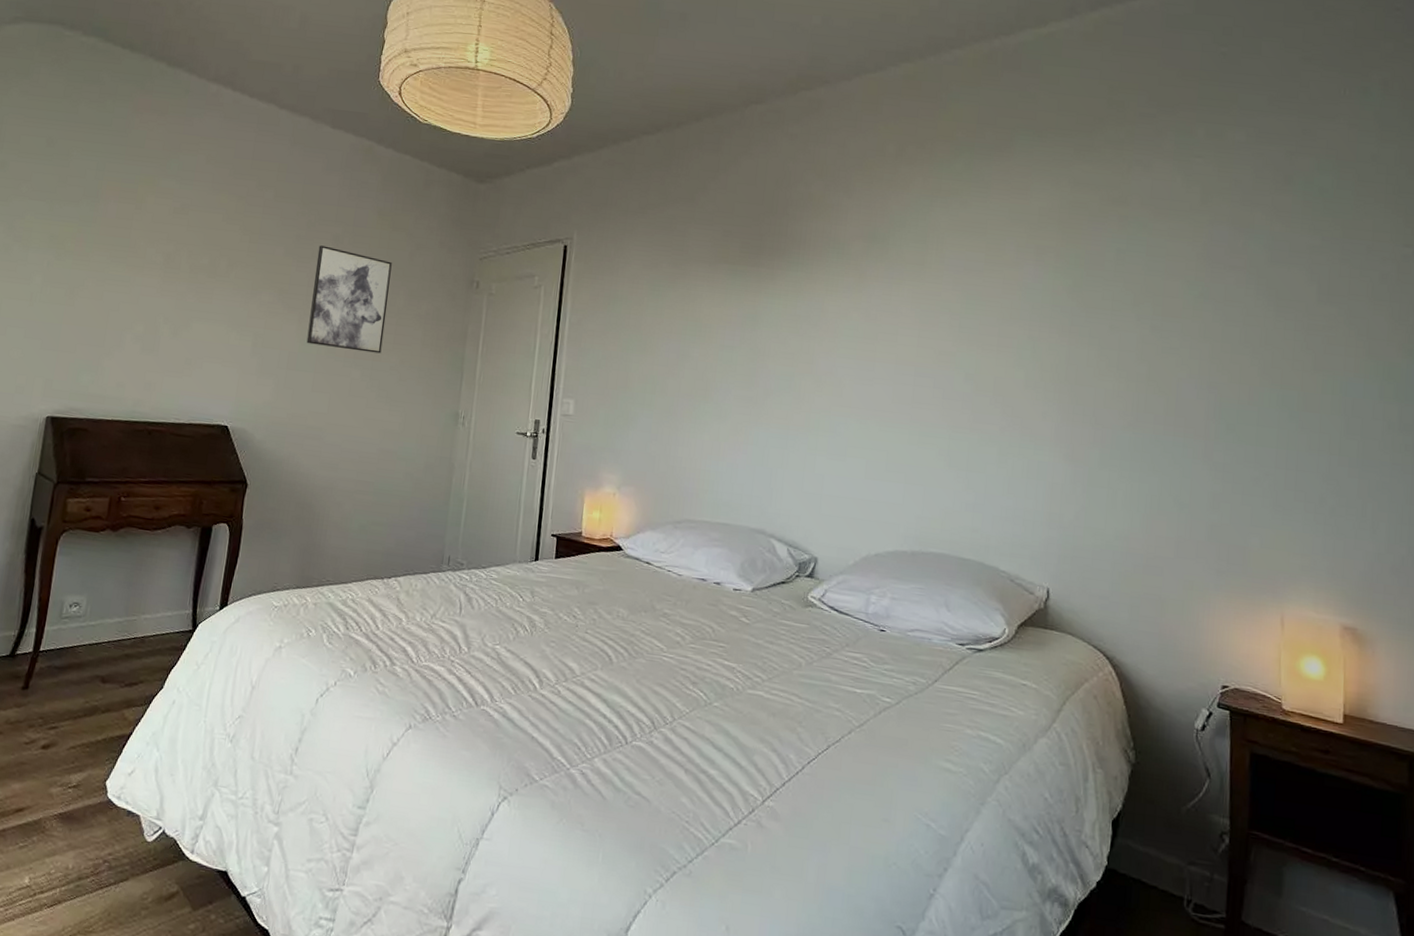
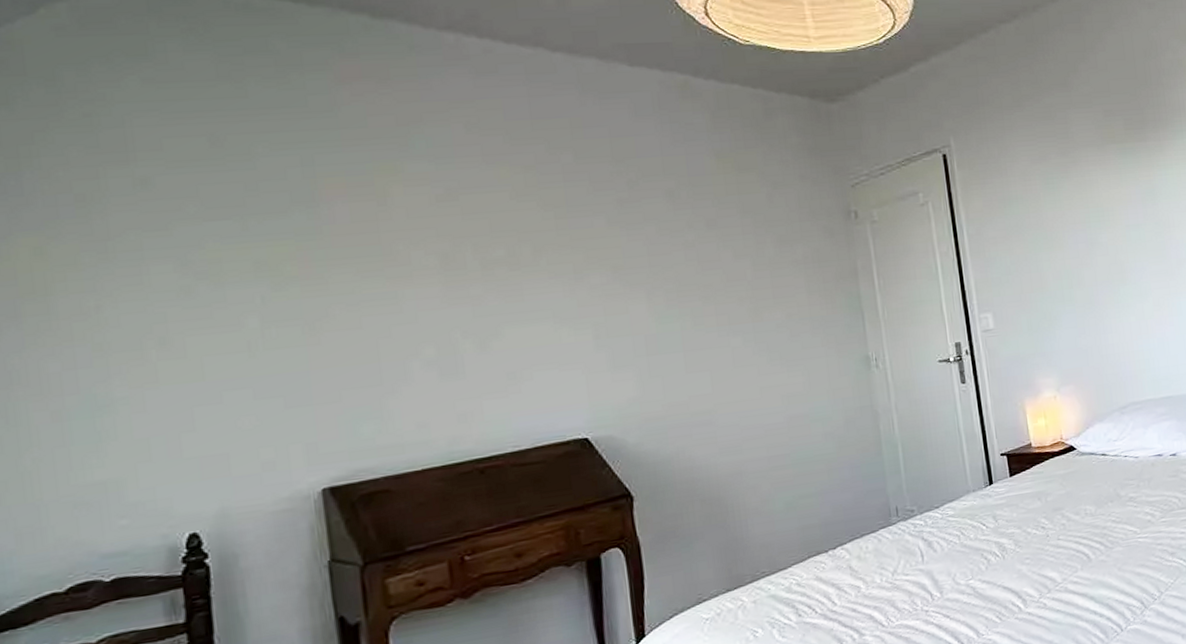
wall art: present [306,245,392,354] -> none [650,205,761,321]

